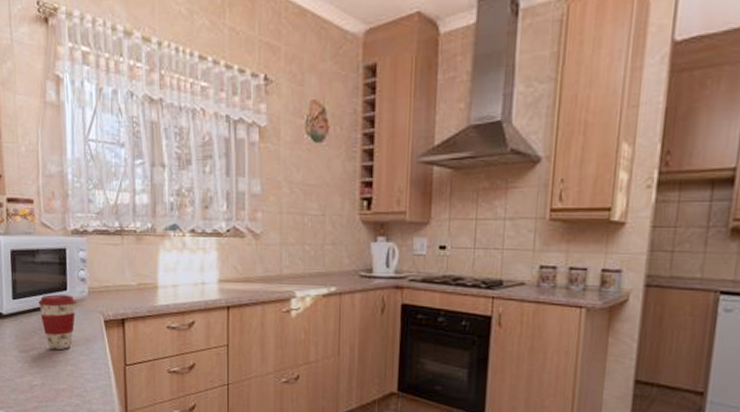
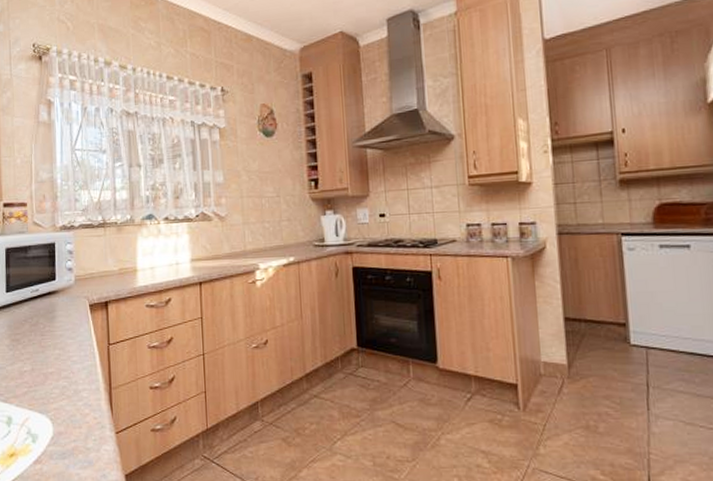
coffee cup: present [38,294,76,350] -> none [29,284,64,336]

